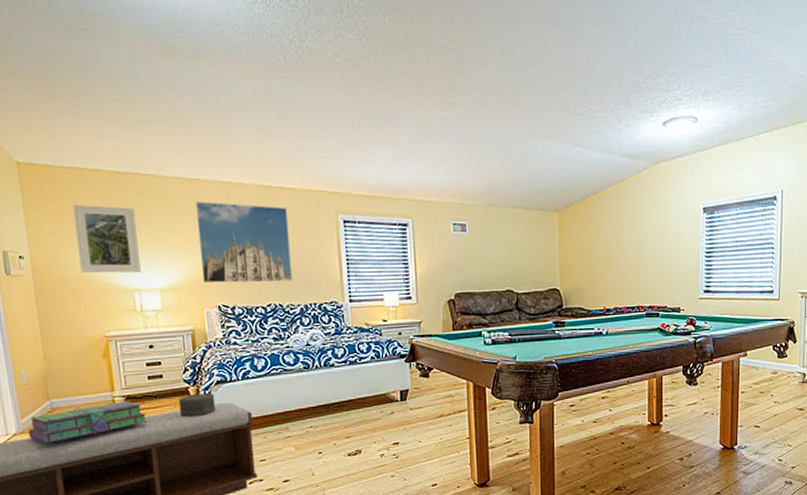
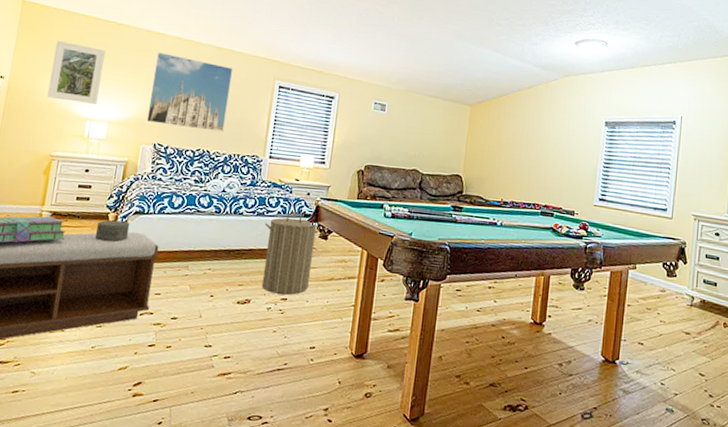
laundry hamper: none [359,354,420,440] -> present [261,211,320,295]

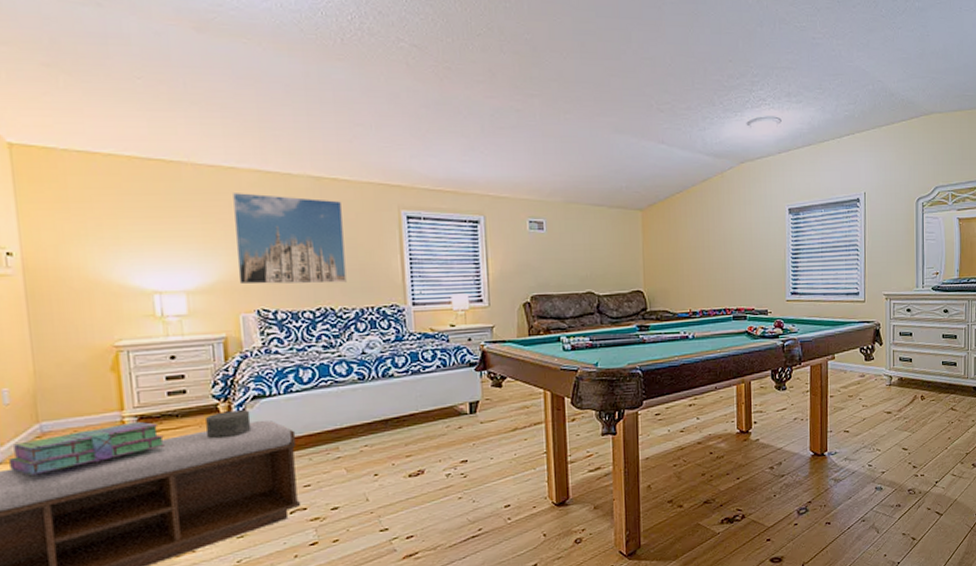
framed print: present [47,40,106,104] -> none [78,193,163,273]
laundry hamper: present [261,211,320,295] -> none [423,362,492,458]

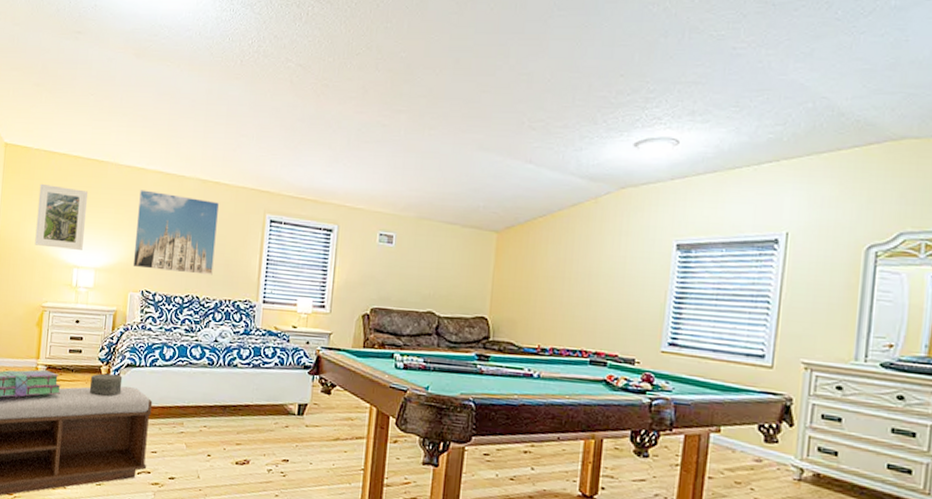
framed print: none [78,193,163,273] -> present [34,183,89,250]

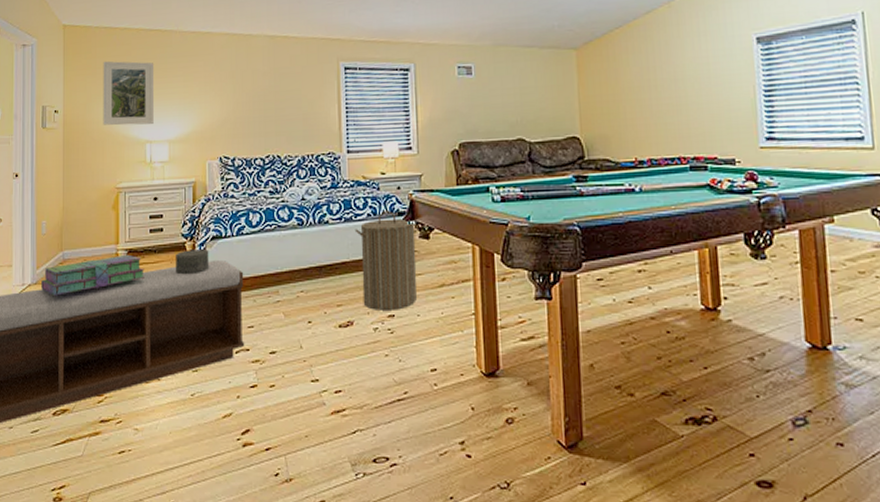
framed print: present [132,190,220,275] -> none [207,53,292,135]
laundry hamper: none [260,363,322,456] -> present [354,211,420,310]

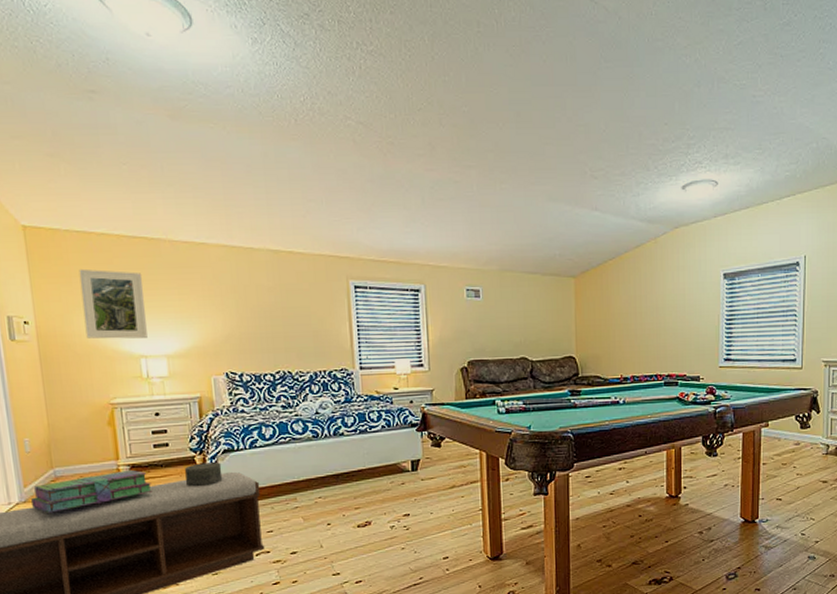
laundry hamper: present [354,211,420,310] -> none [369,423,432,511]

